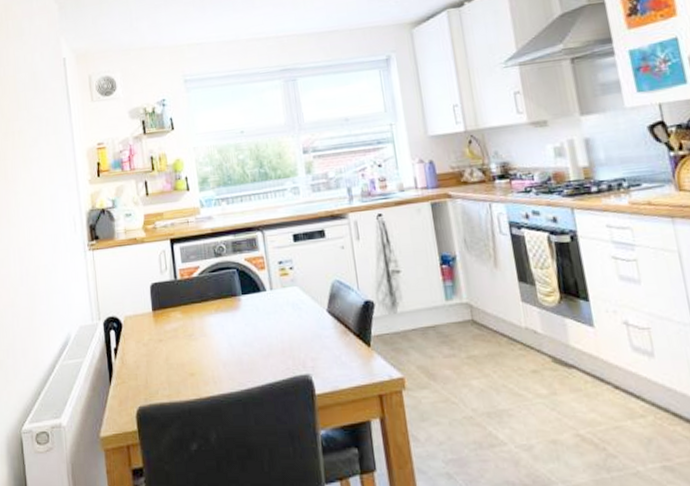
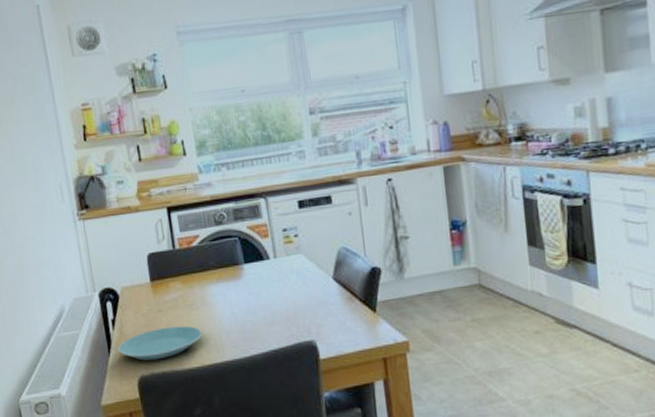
plate: none [118,356,201,391] -> present [117,325,203,361]

